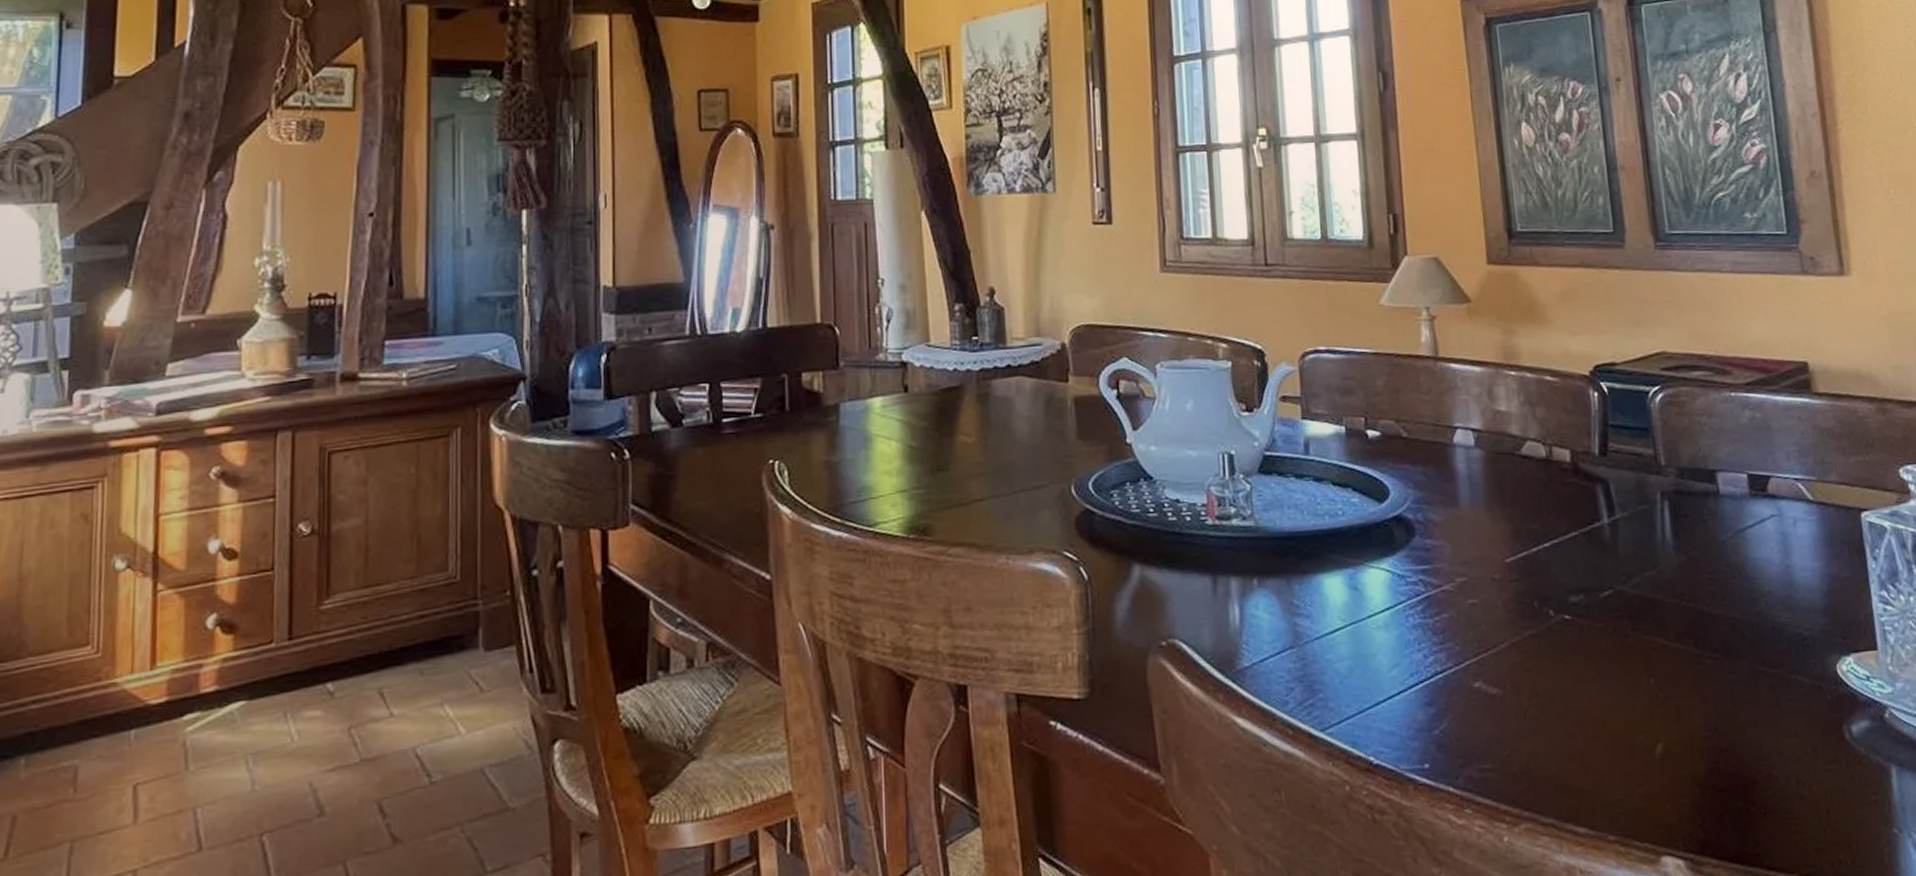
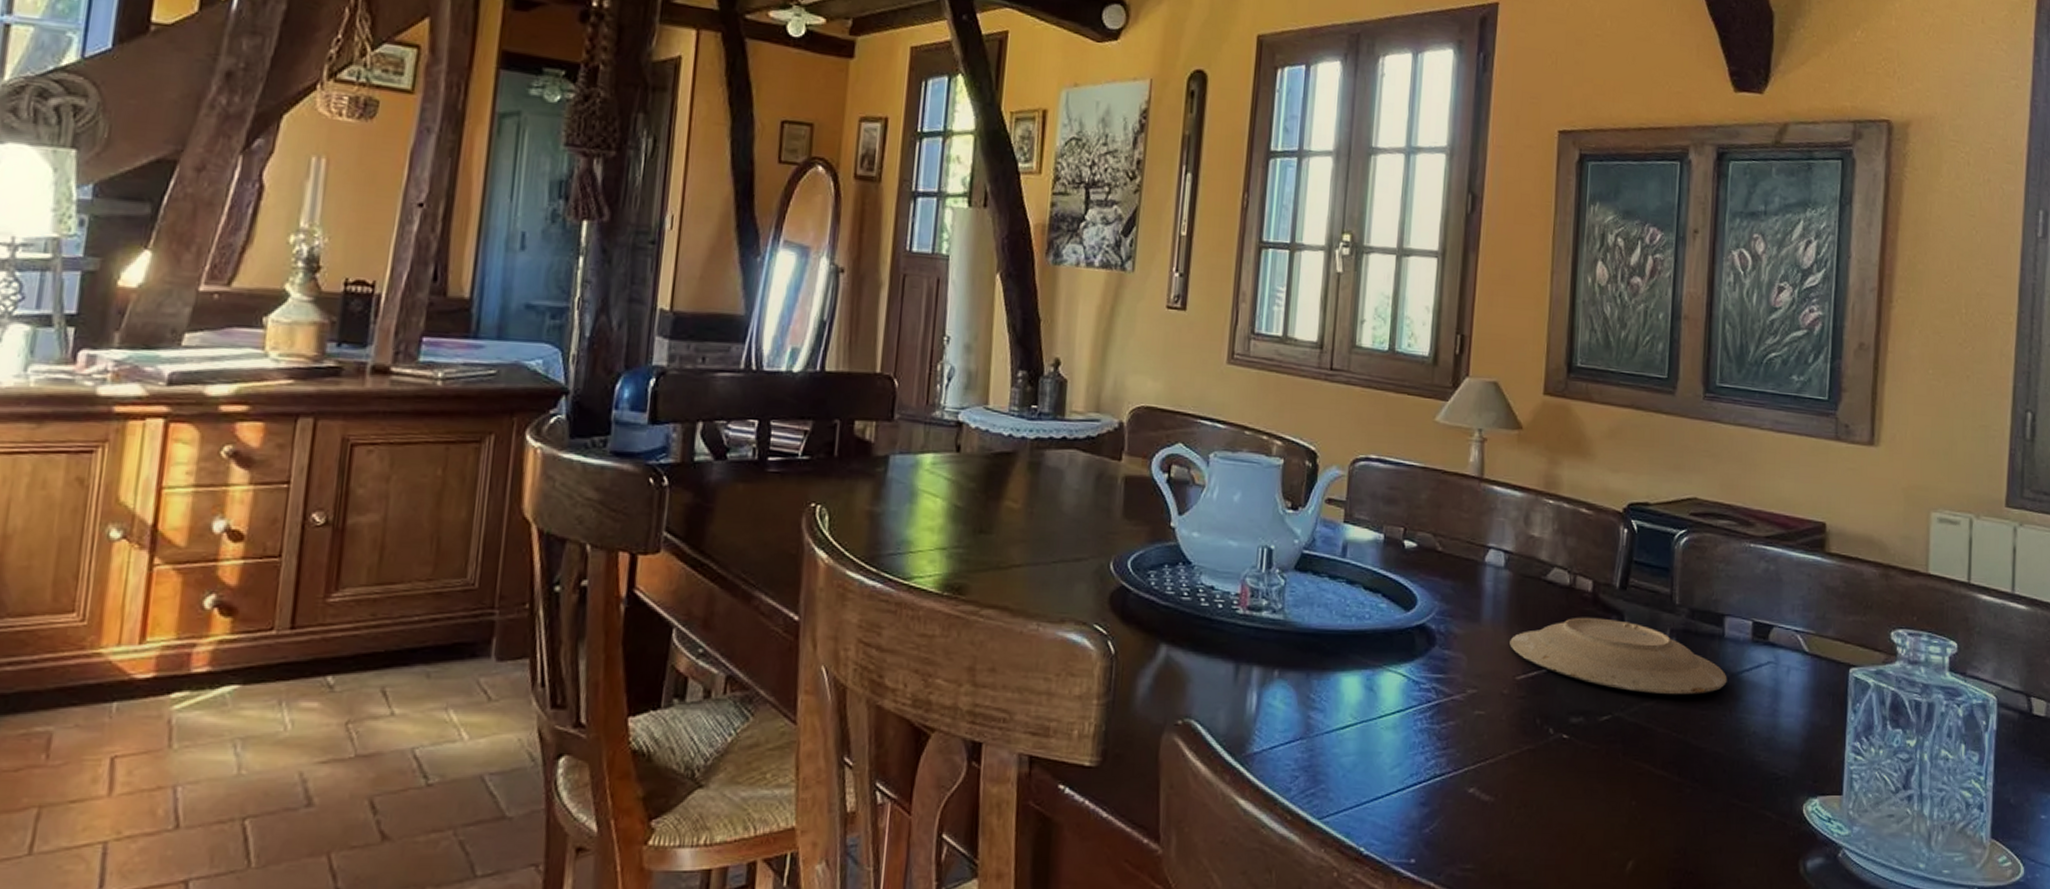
plate: none [1492,488,1731,562] -> present [1510,617,1727,695]

